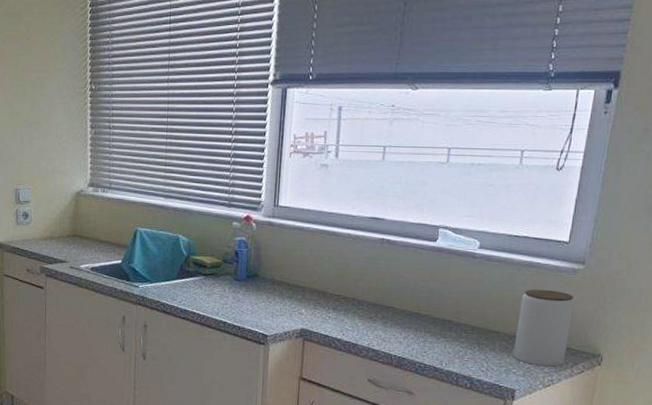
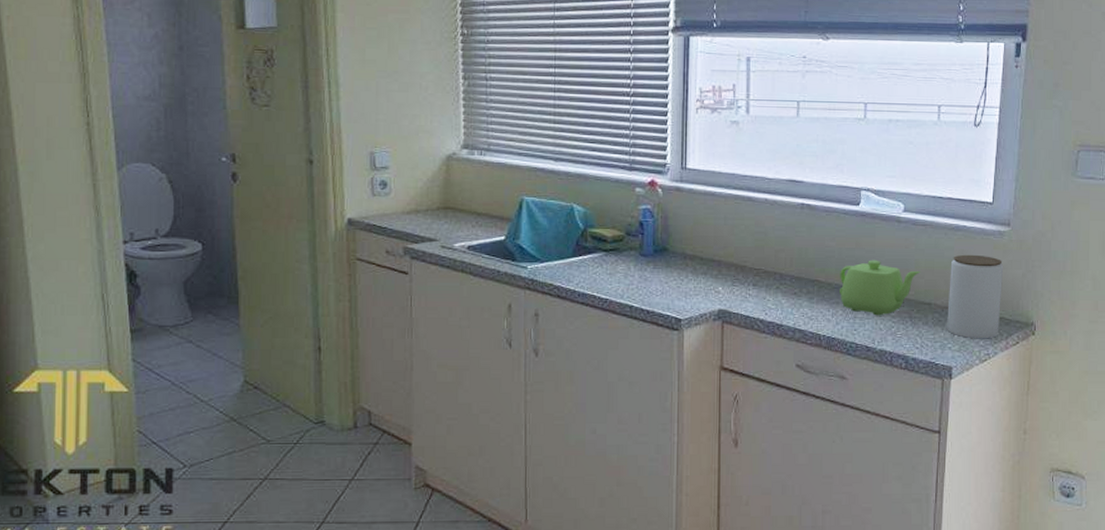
teapot: none [412,290,492,341] -> present [840,259,921,316]

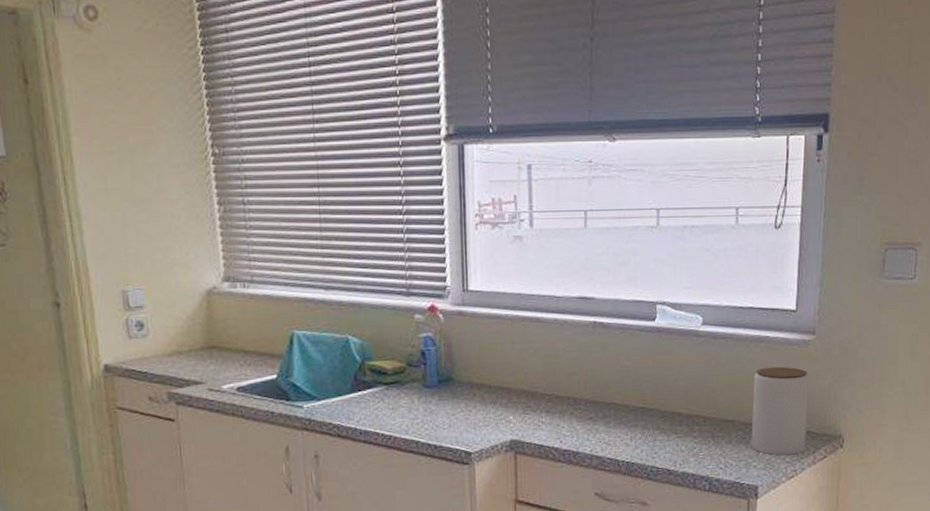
teapot: present [840,259,921,316] -> none [637,378,722,437]

